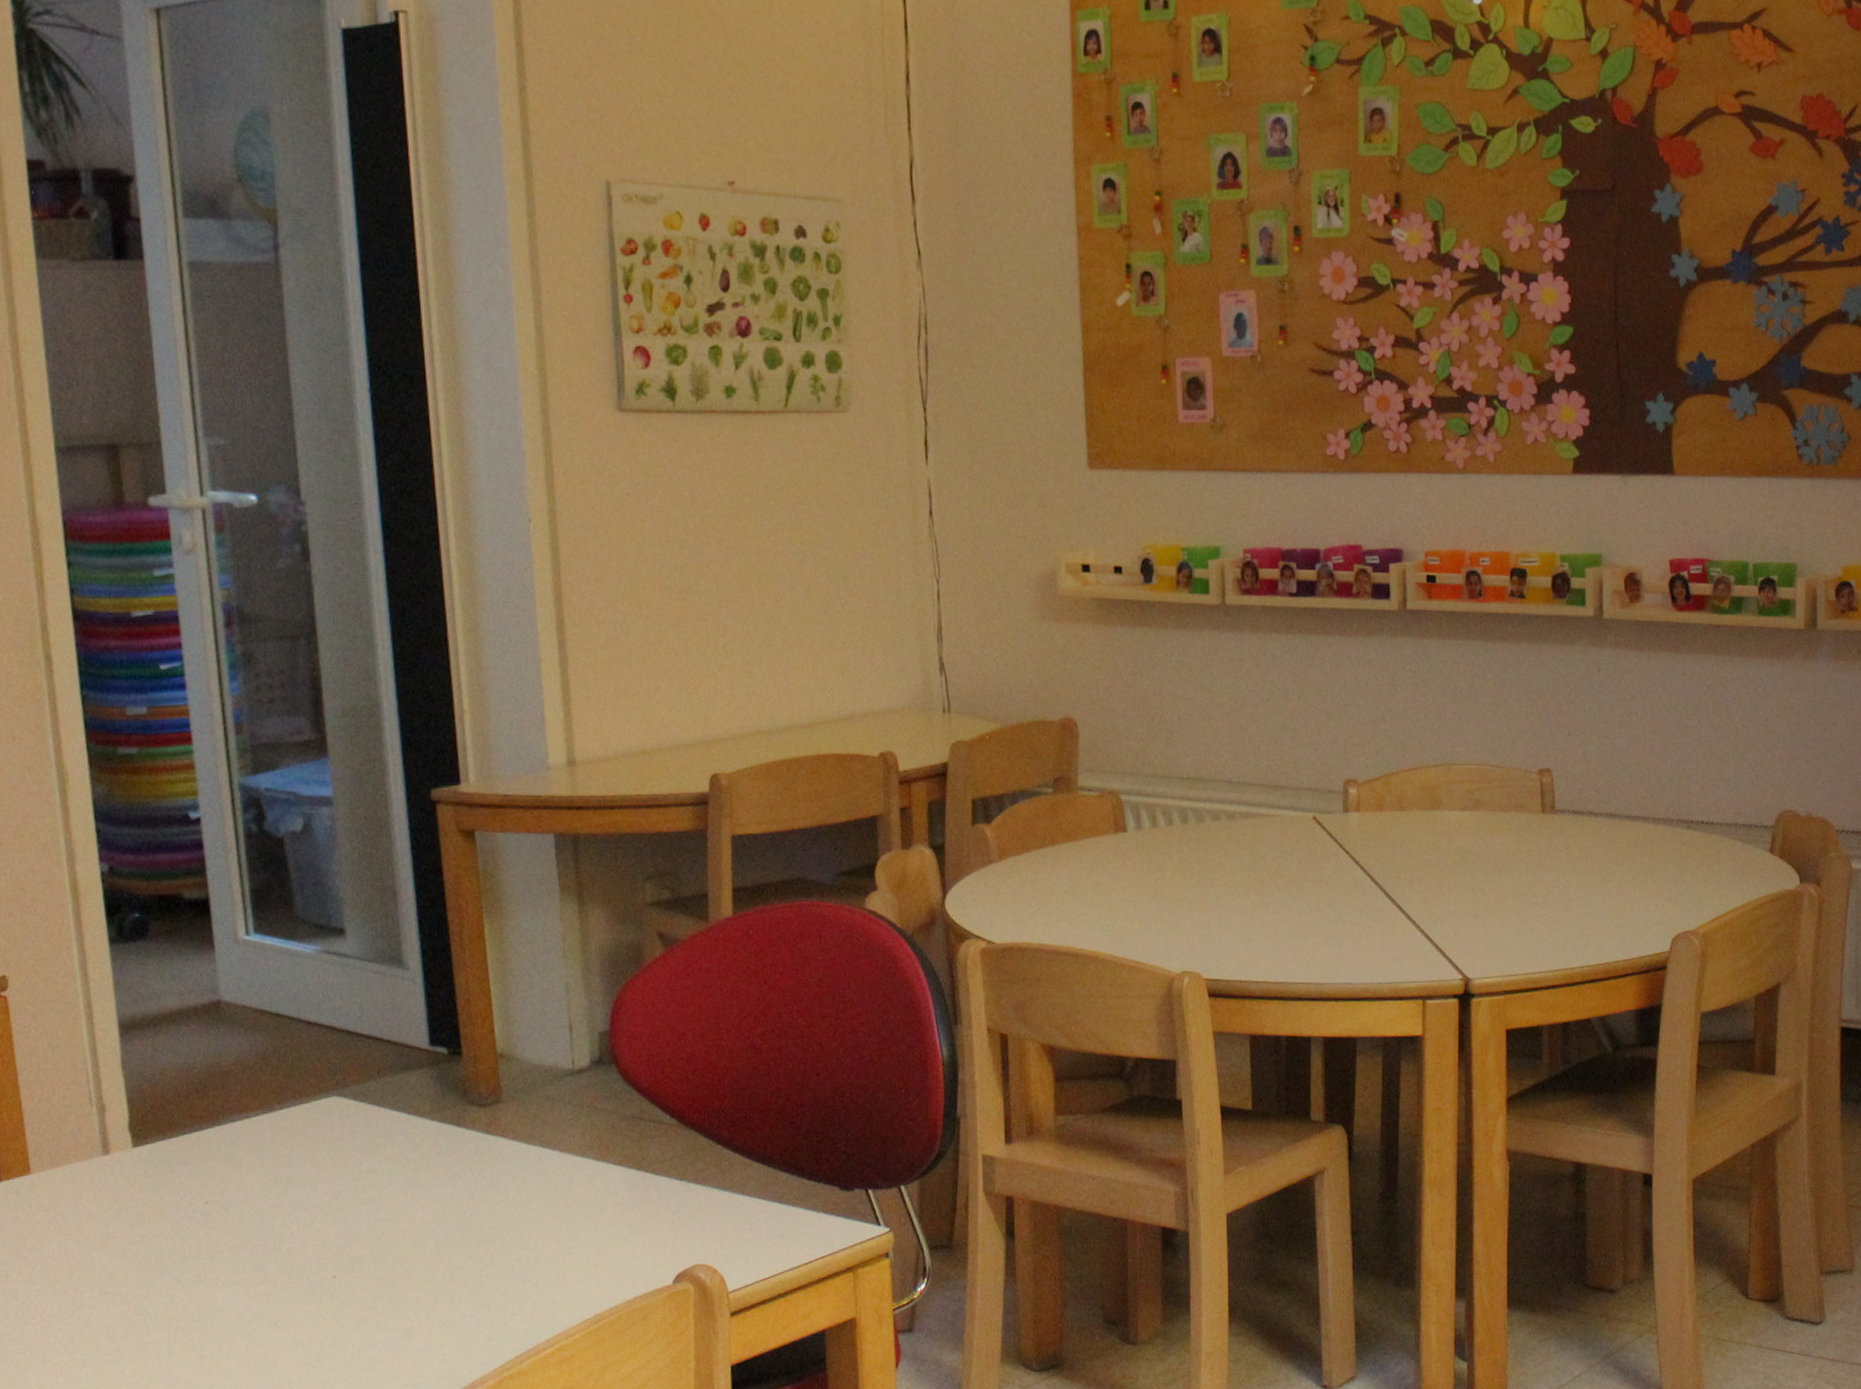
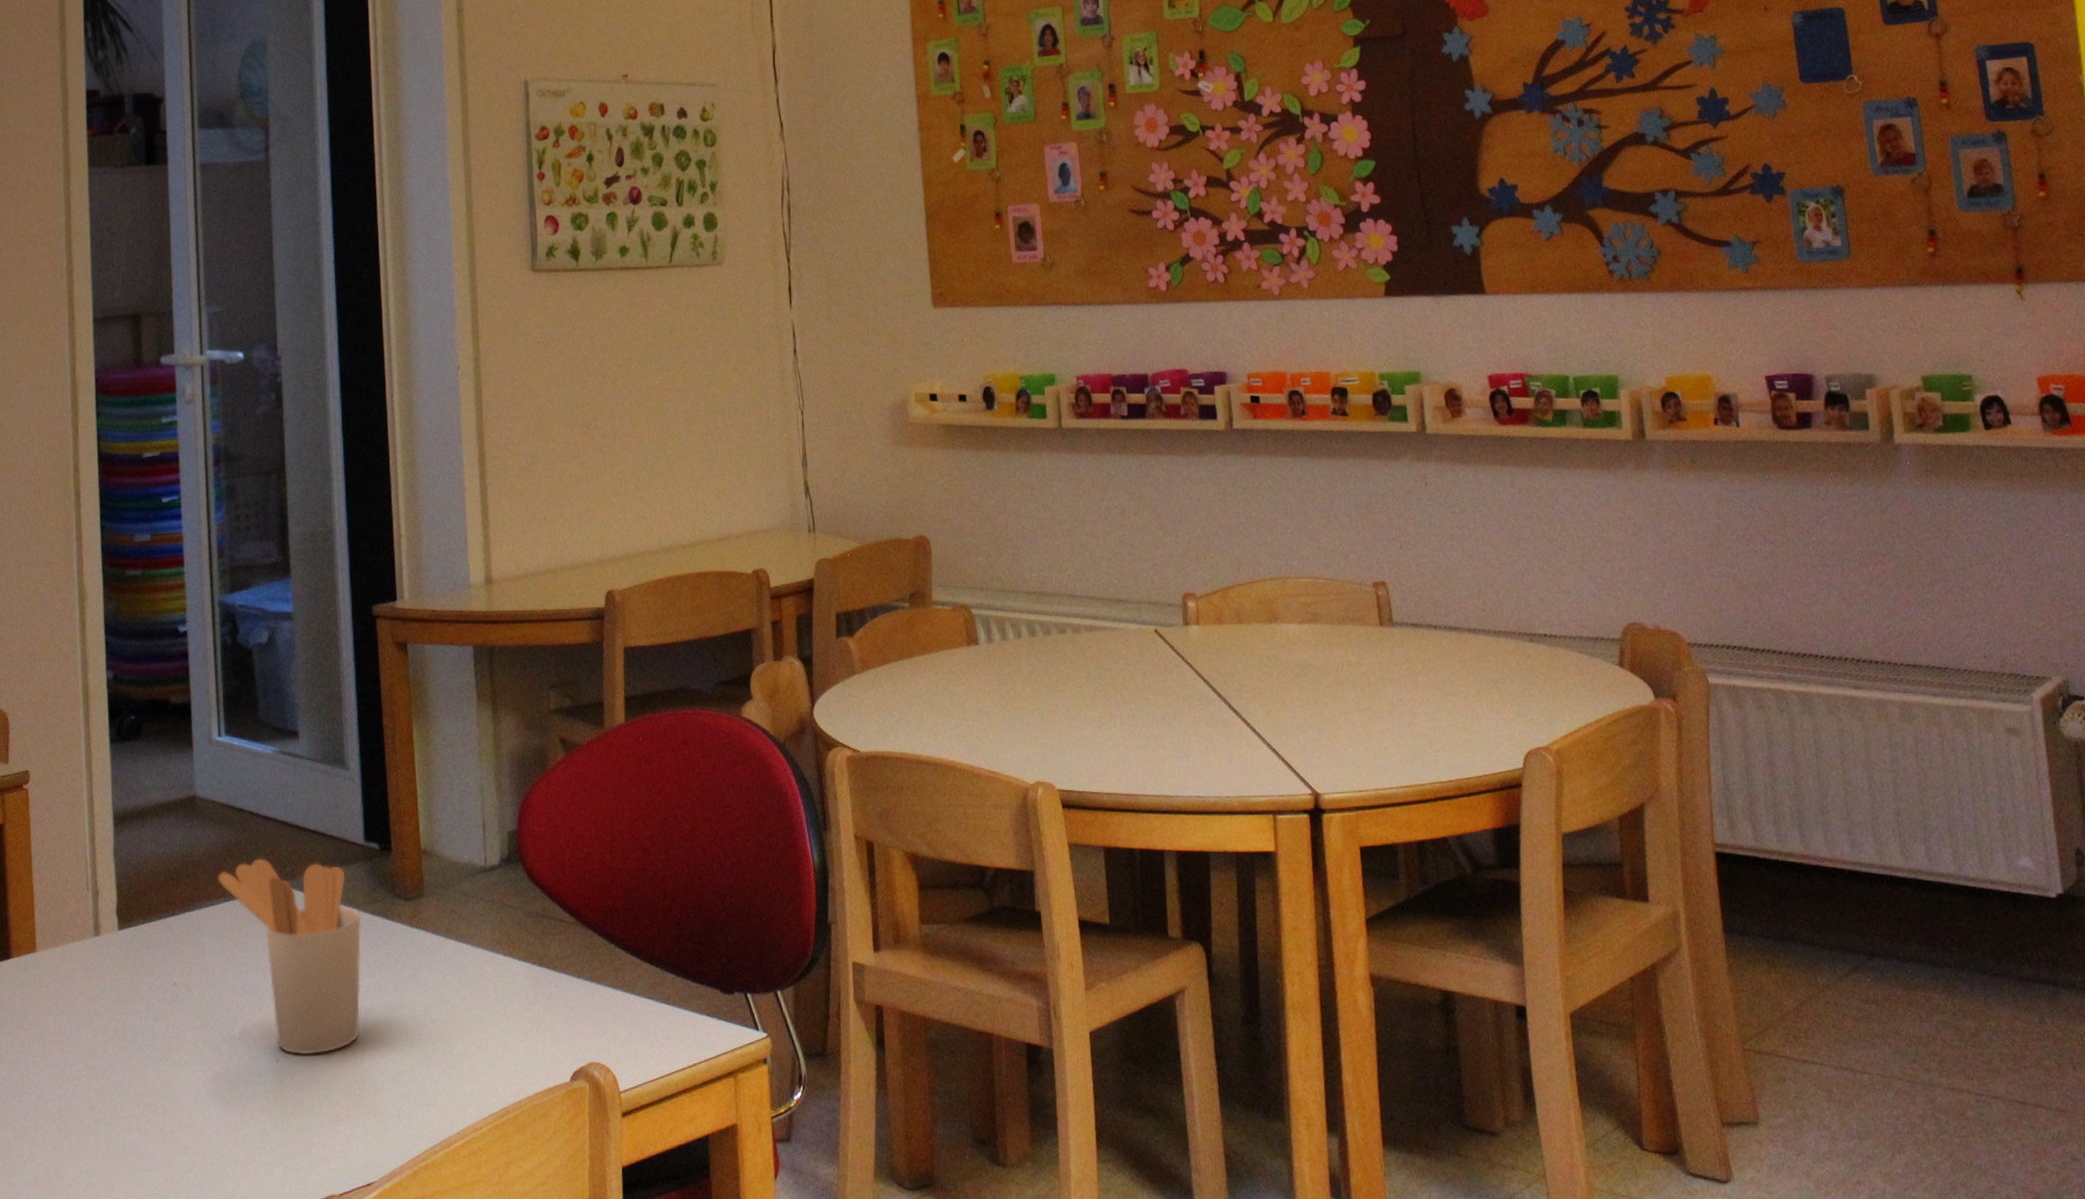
utensil holder: none [253,1066,431,1270] -> present [218,858,362,1054]

